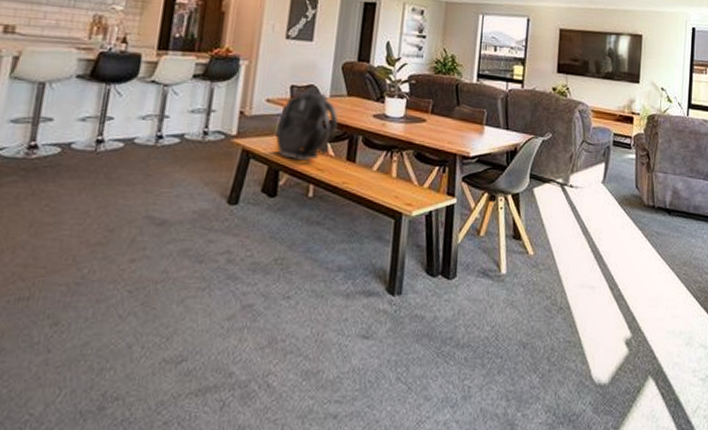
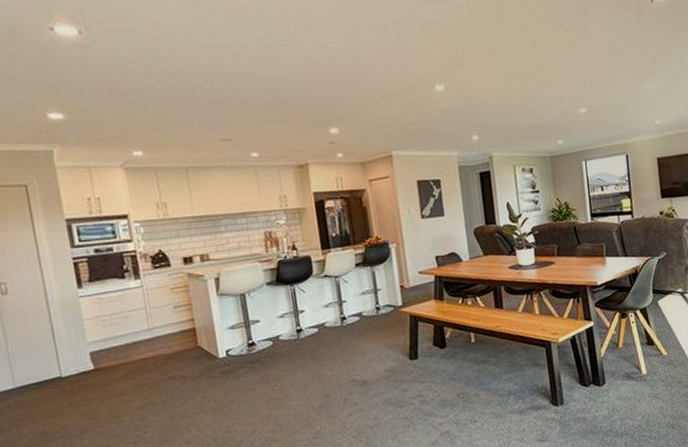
backpack: present [275,86,339,160] -> none [432,253,482,315]

